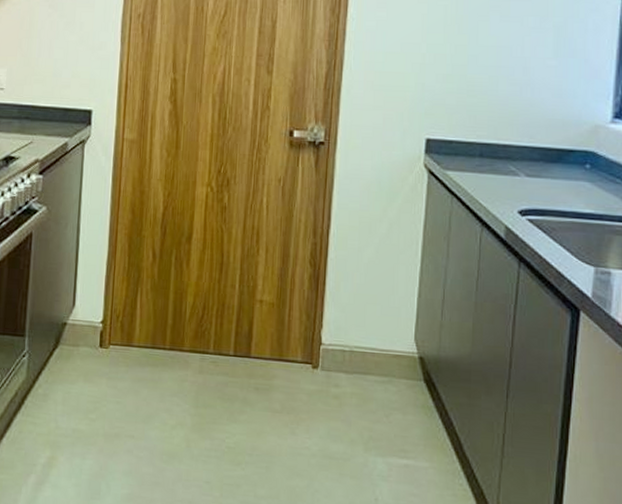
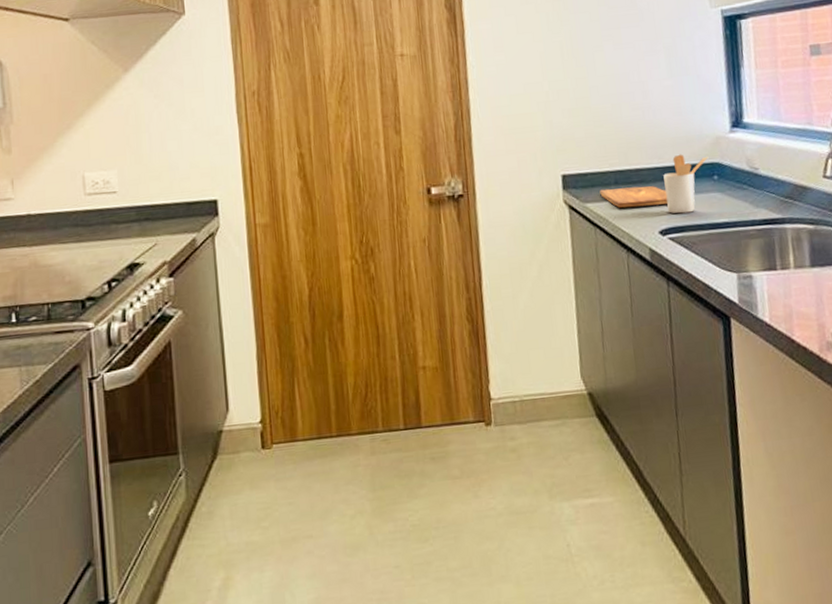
cutting board: none [462,159,533,185] -> present [599,186,669,208]
utensil holder: none [531,136,584,198] -> present [663,154,709,214]

